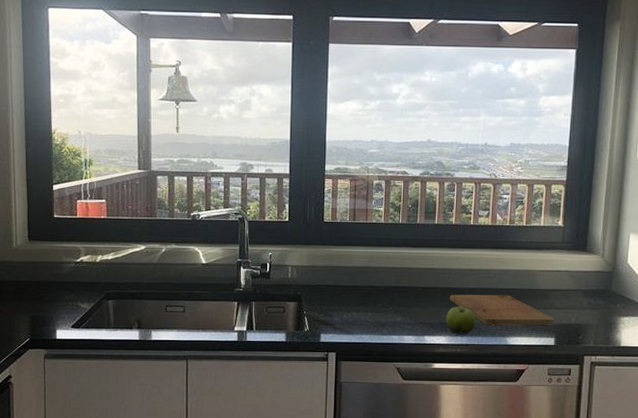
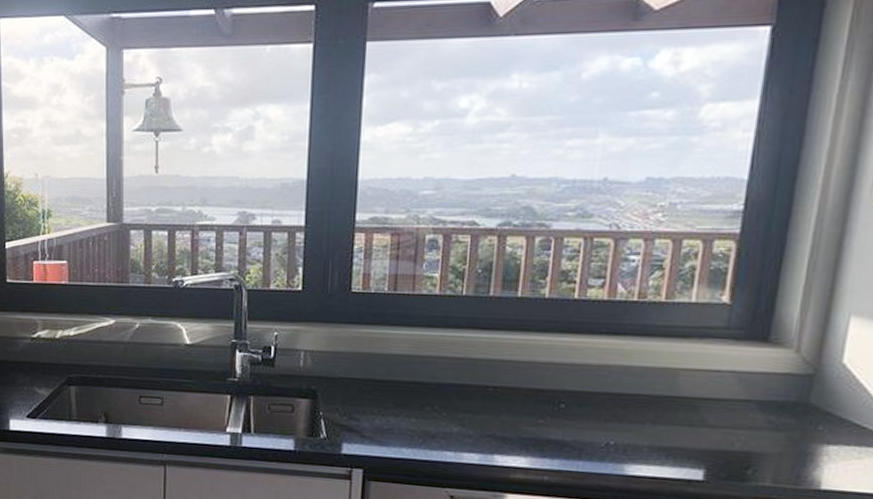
fruit: present [446,306,476,334] -> none [528,415,576,456]
cutting board: present [449,294,554,326] -> none [534,398,706,451]

